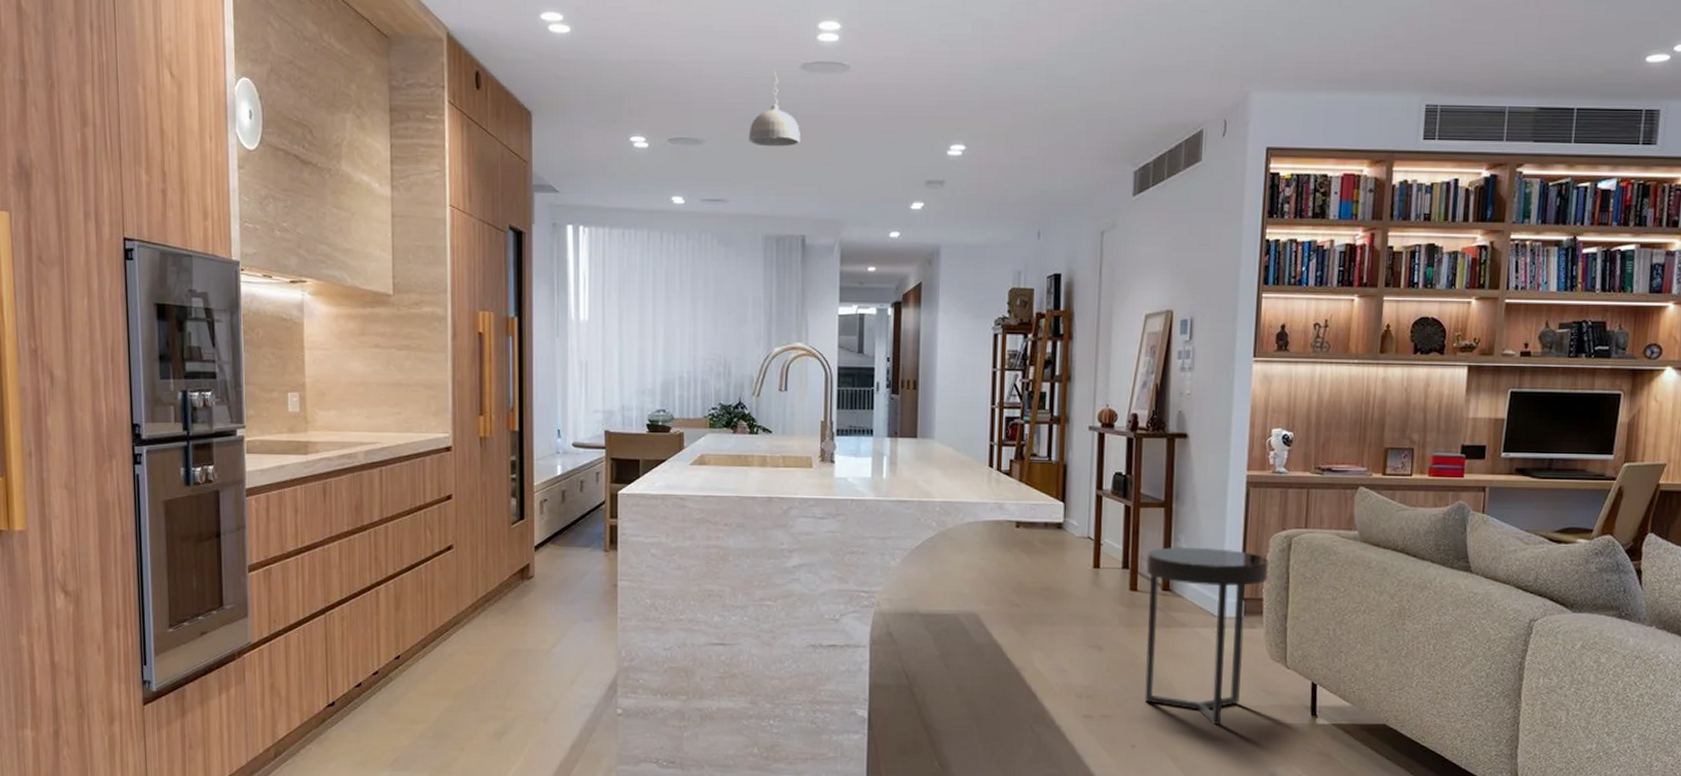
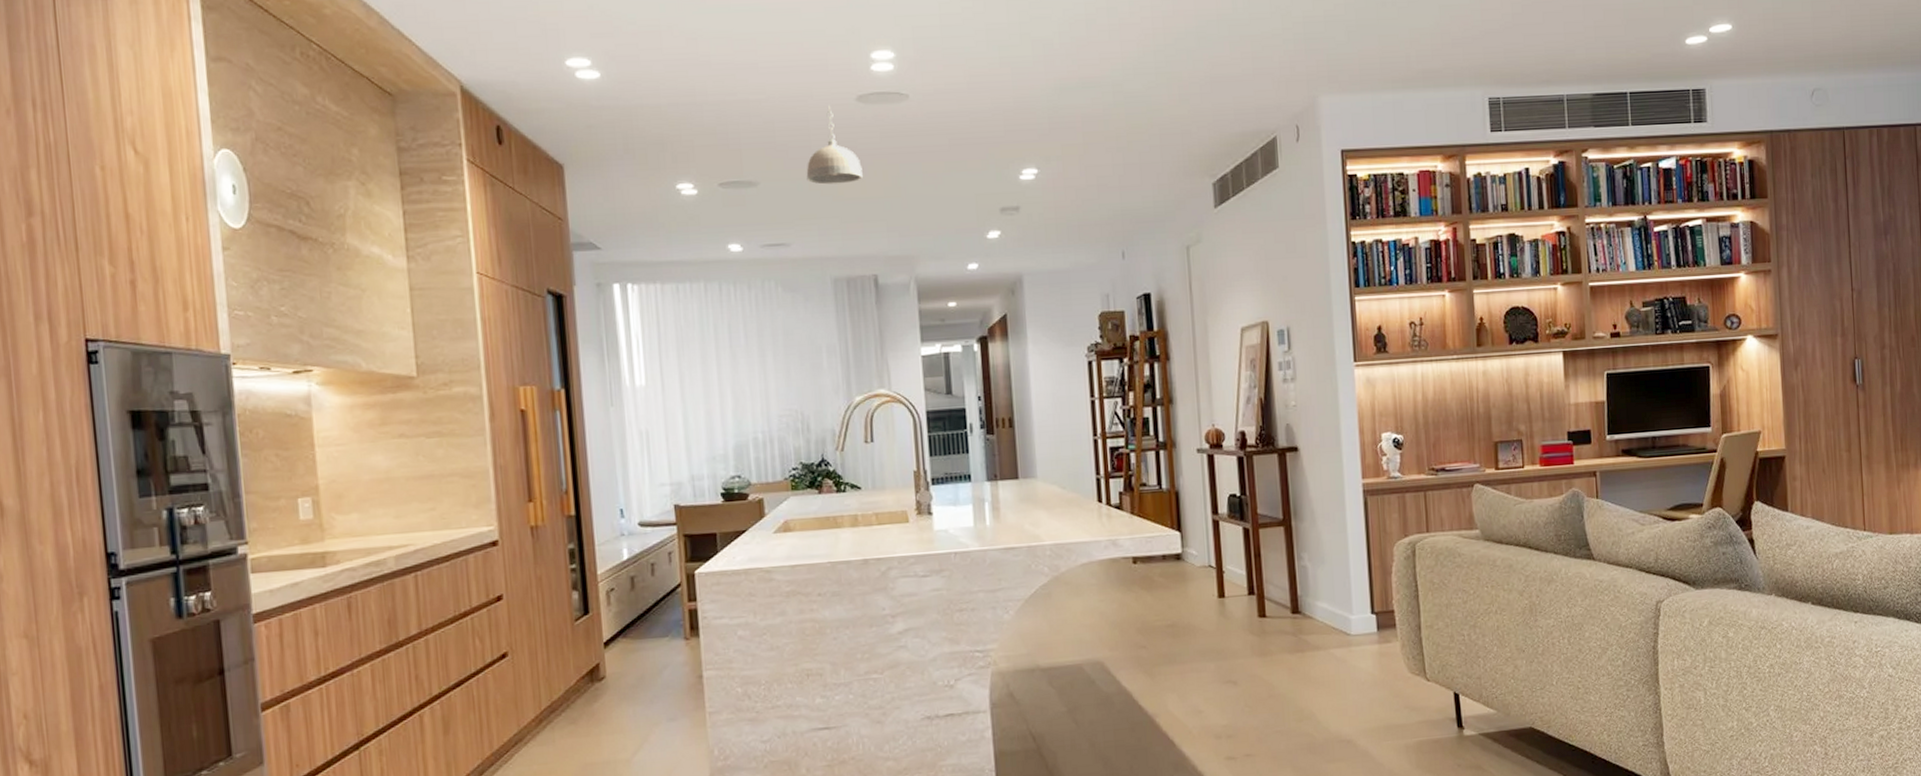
side table: present [1144,547,1268,726] -> none [1271,562,1396,751]

